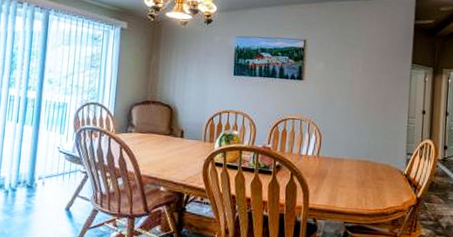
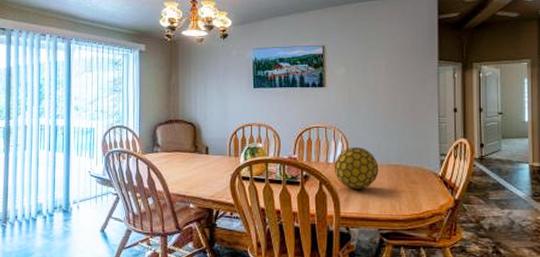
decorative ball: none [306,141,349,183] -> present [334,147,379,190]

